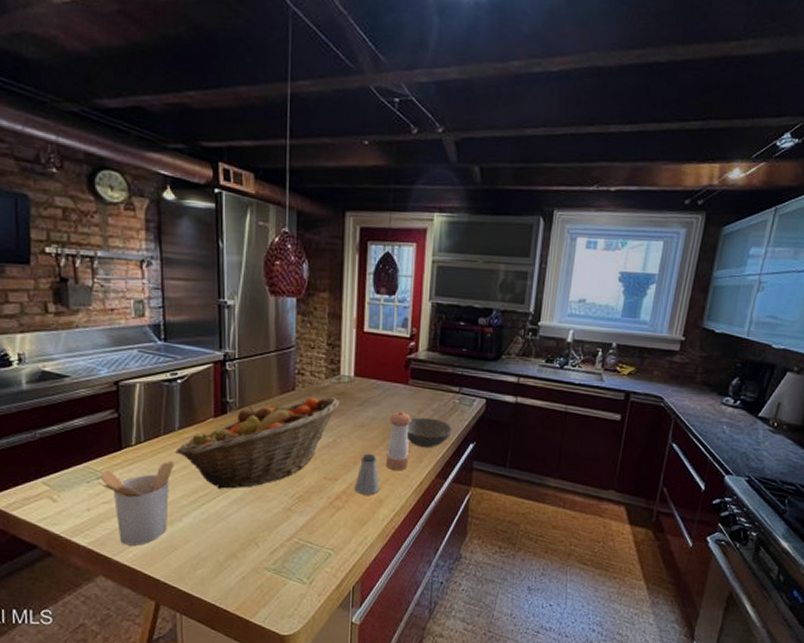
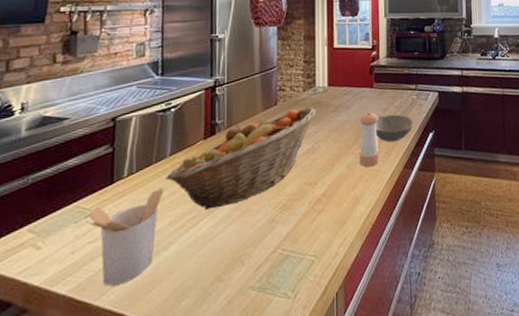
saltshaker: present [355,453,380,495] -> none [333,154,355,195]

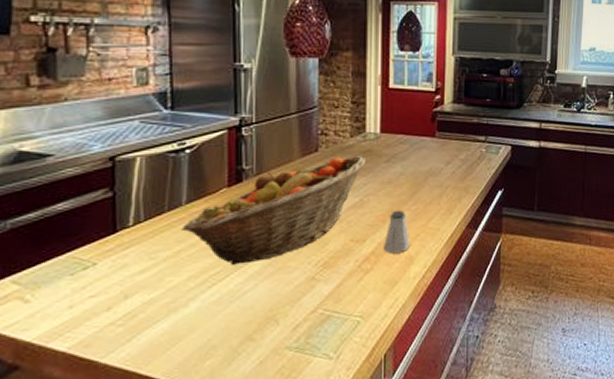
utensil holder: present [85,188,163,286] -> none [84,240,179,344]
saltshaker: none [333,154,355,195] -> present [384,210,410,254]
pepper shaker: present [359,111,380,168] -> none [416,164,440,226]
soup bowl: present [375,114,414,143] -> none [435,168,481,199]

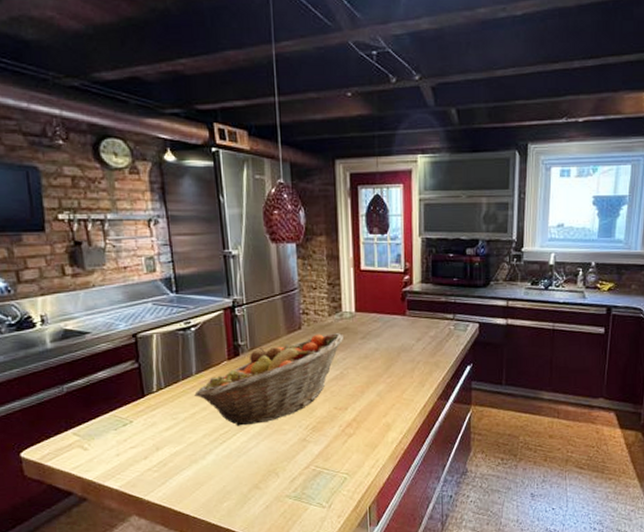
saltshaker: present [384,210,410,254] -> none [364,382,387,421]

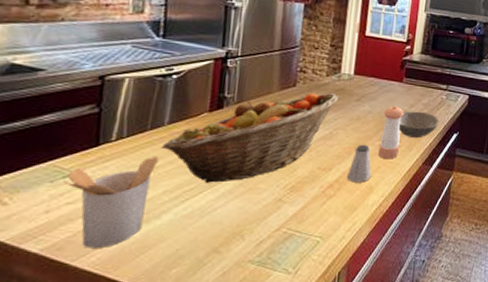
utensil holder: none [124,404,194,485] -> present [63,157,158,248]
saltshaker: none [364,382,387,421] -> present [347,144,371,183]
pepper shaker: none [391,340,412,396] -> present [378,105,404,160]
soup bowl: none [407,344,450,373] -> present [398,111,439,138]

